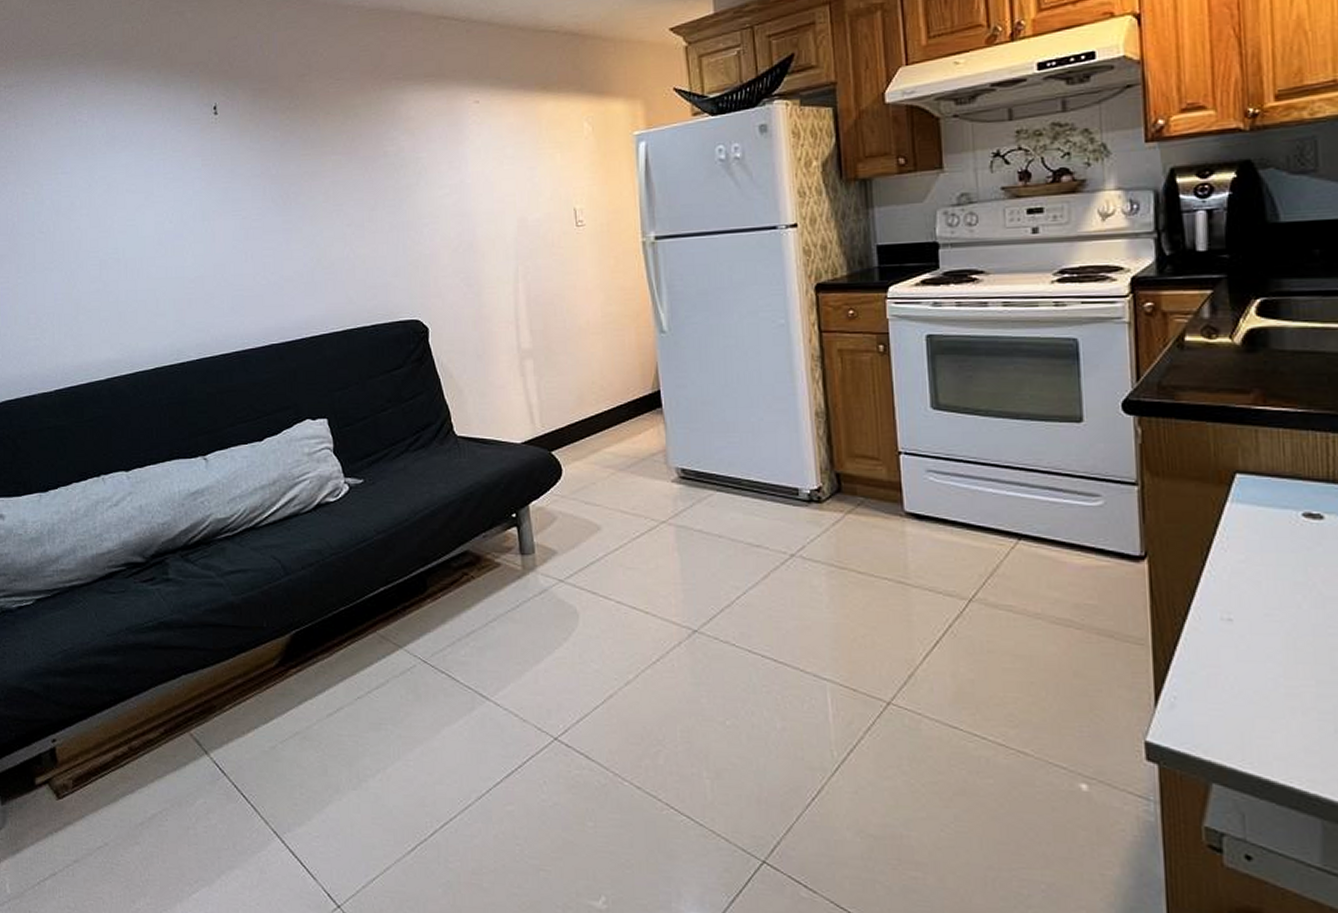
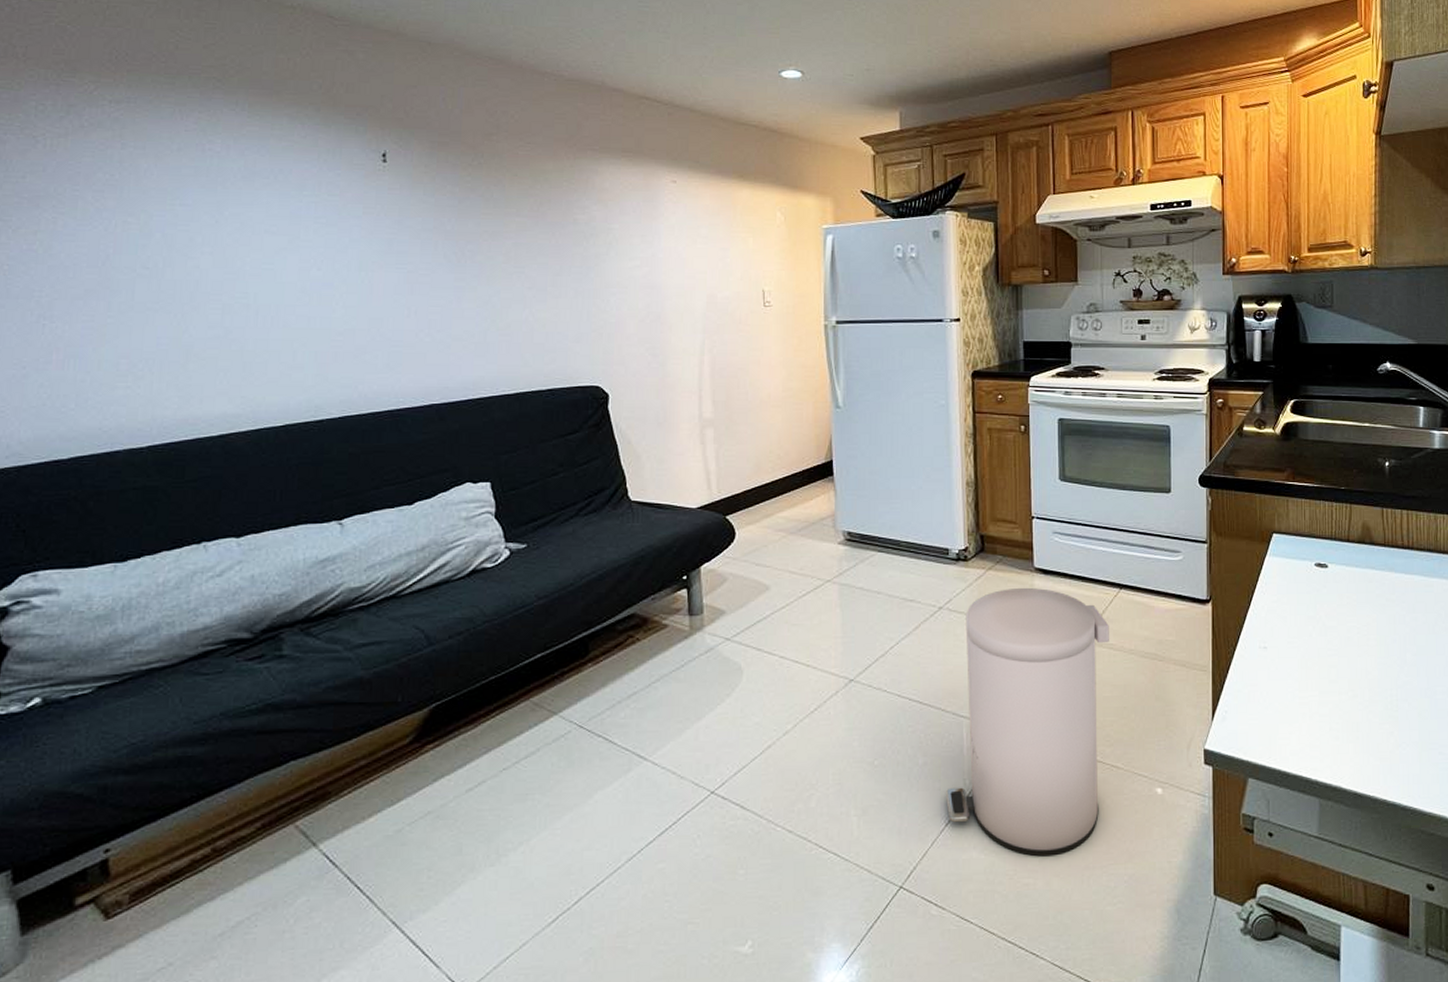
pedal bin: none [809,534,1007,850] -> present [945,587,1109,857]

